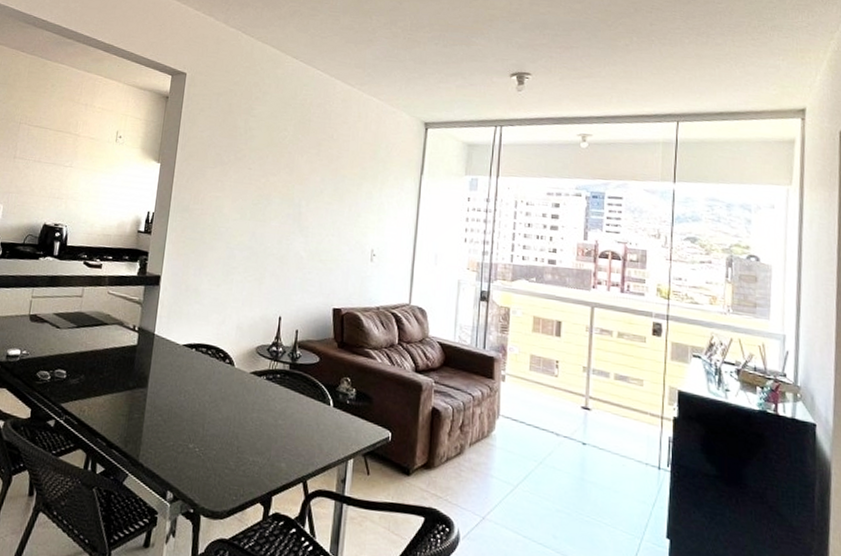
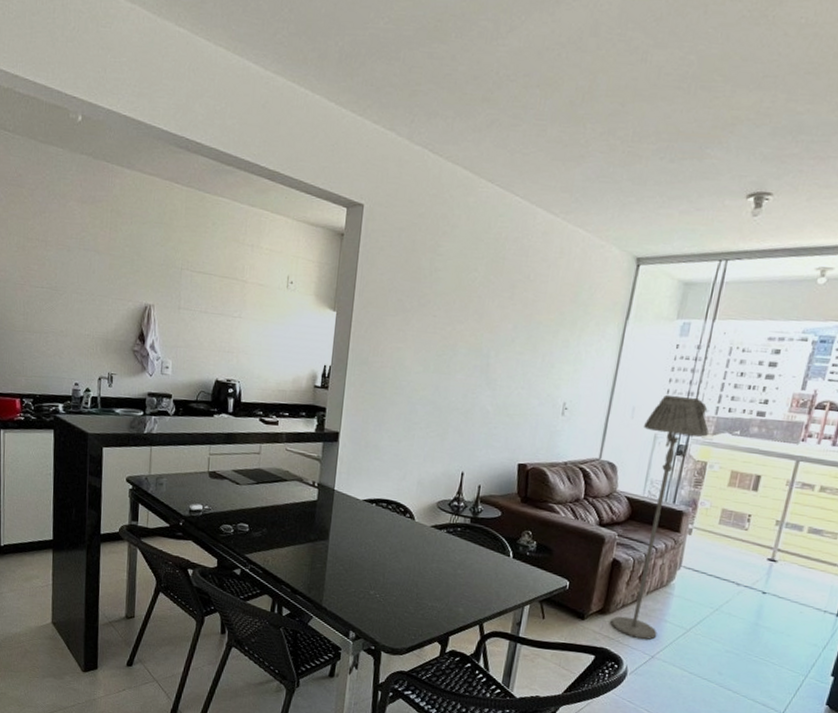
floor lamp: none [437,243,507,498] -> present [610,394,709,640]

